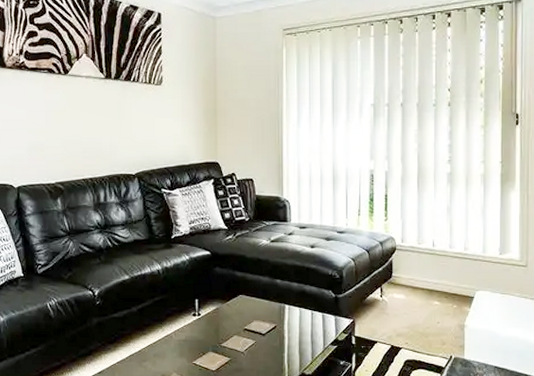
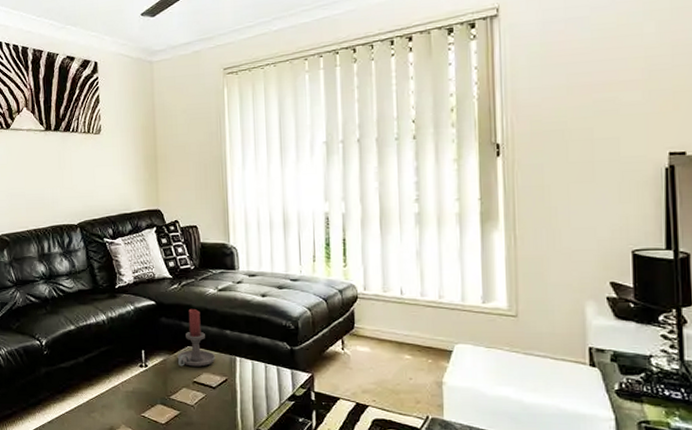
candle holder: none [229,258,266,315] -> present [177,308,216,367]

